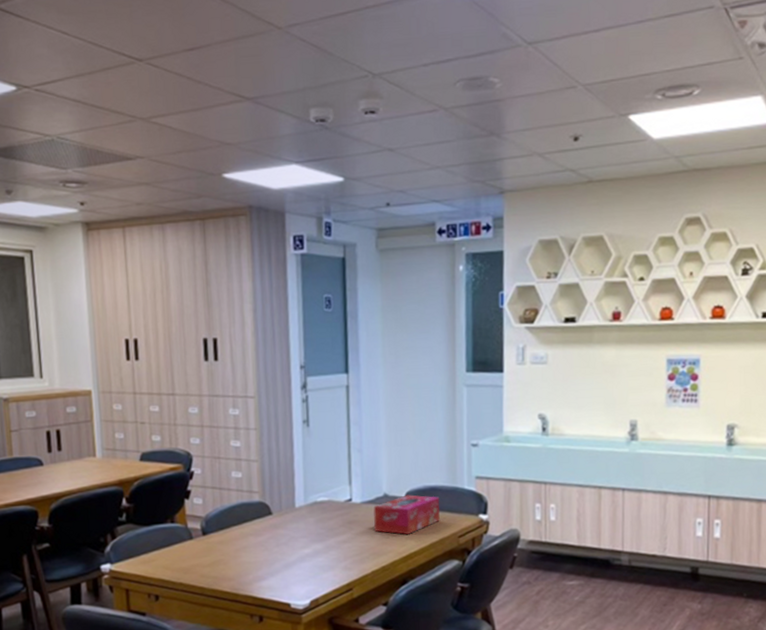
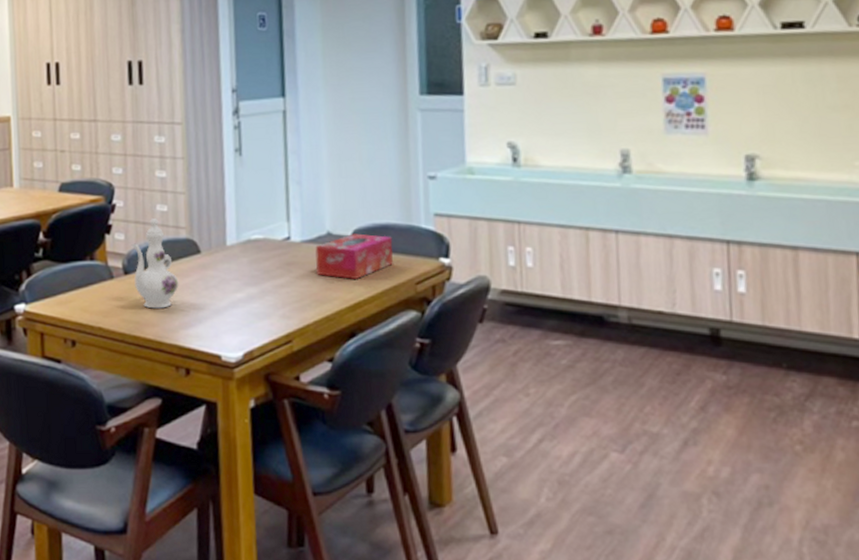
ewer: none [209,484,253,565] -> present [131,218,179,309]

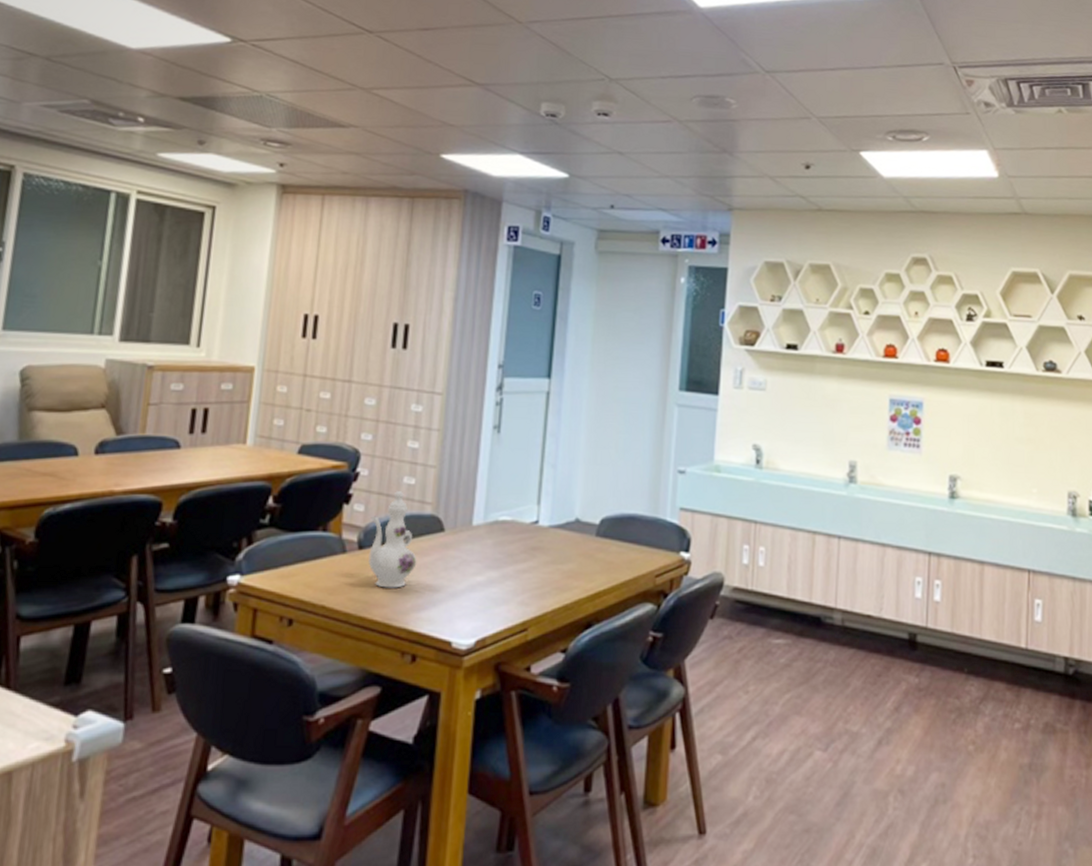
tissue box: present [315,233,393,279] -> none [561,522,638,568]

